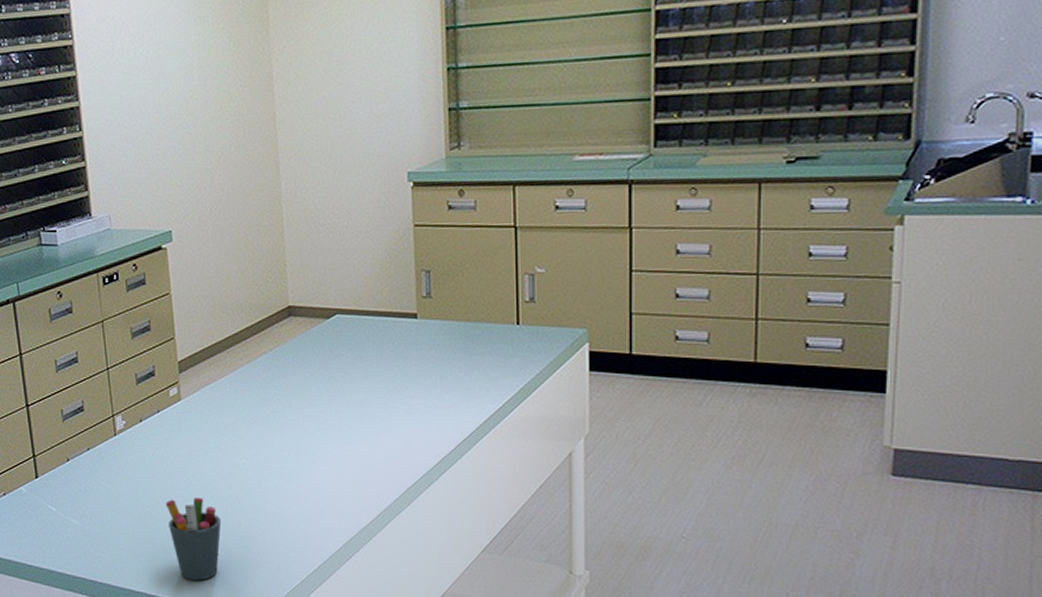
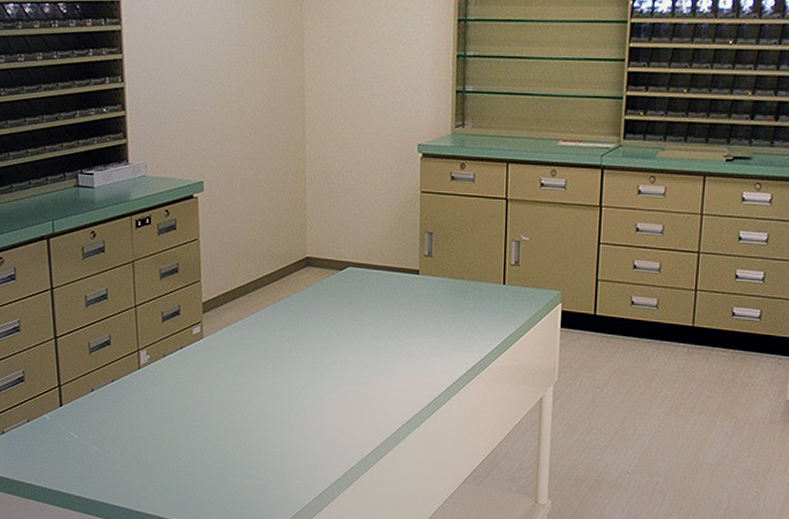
pen holder: present [165,497,222,580] -> none [183,428,234,505]

